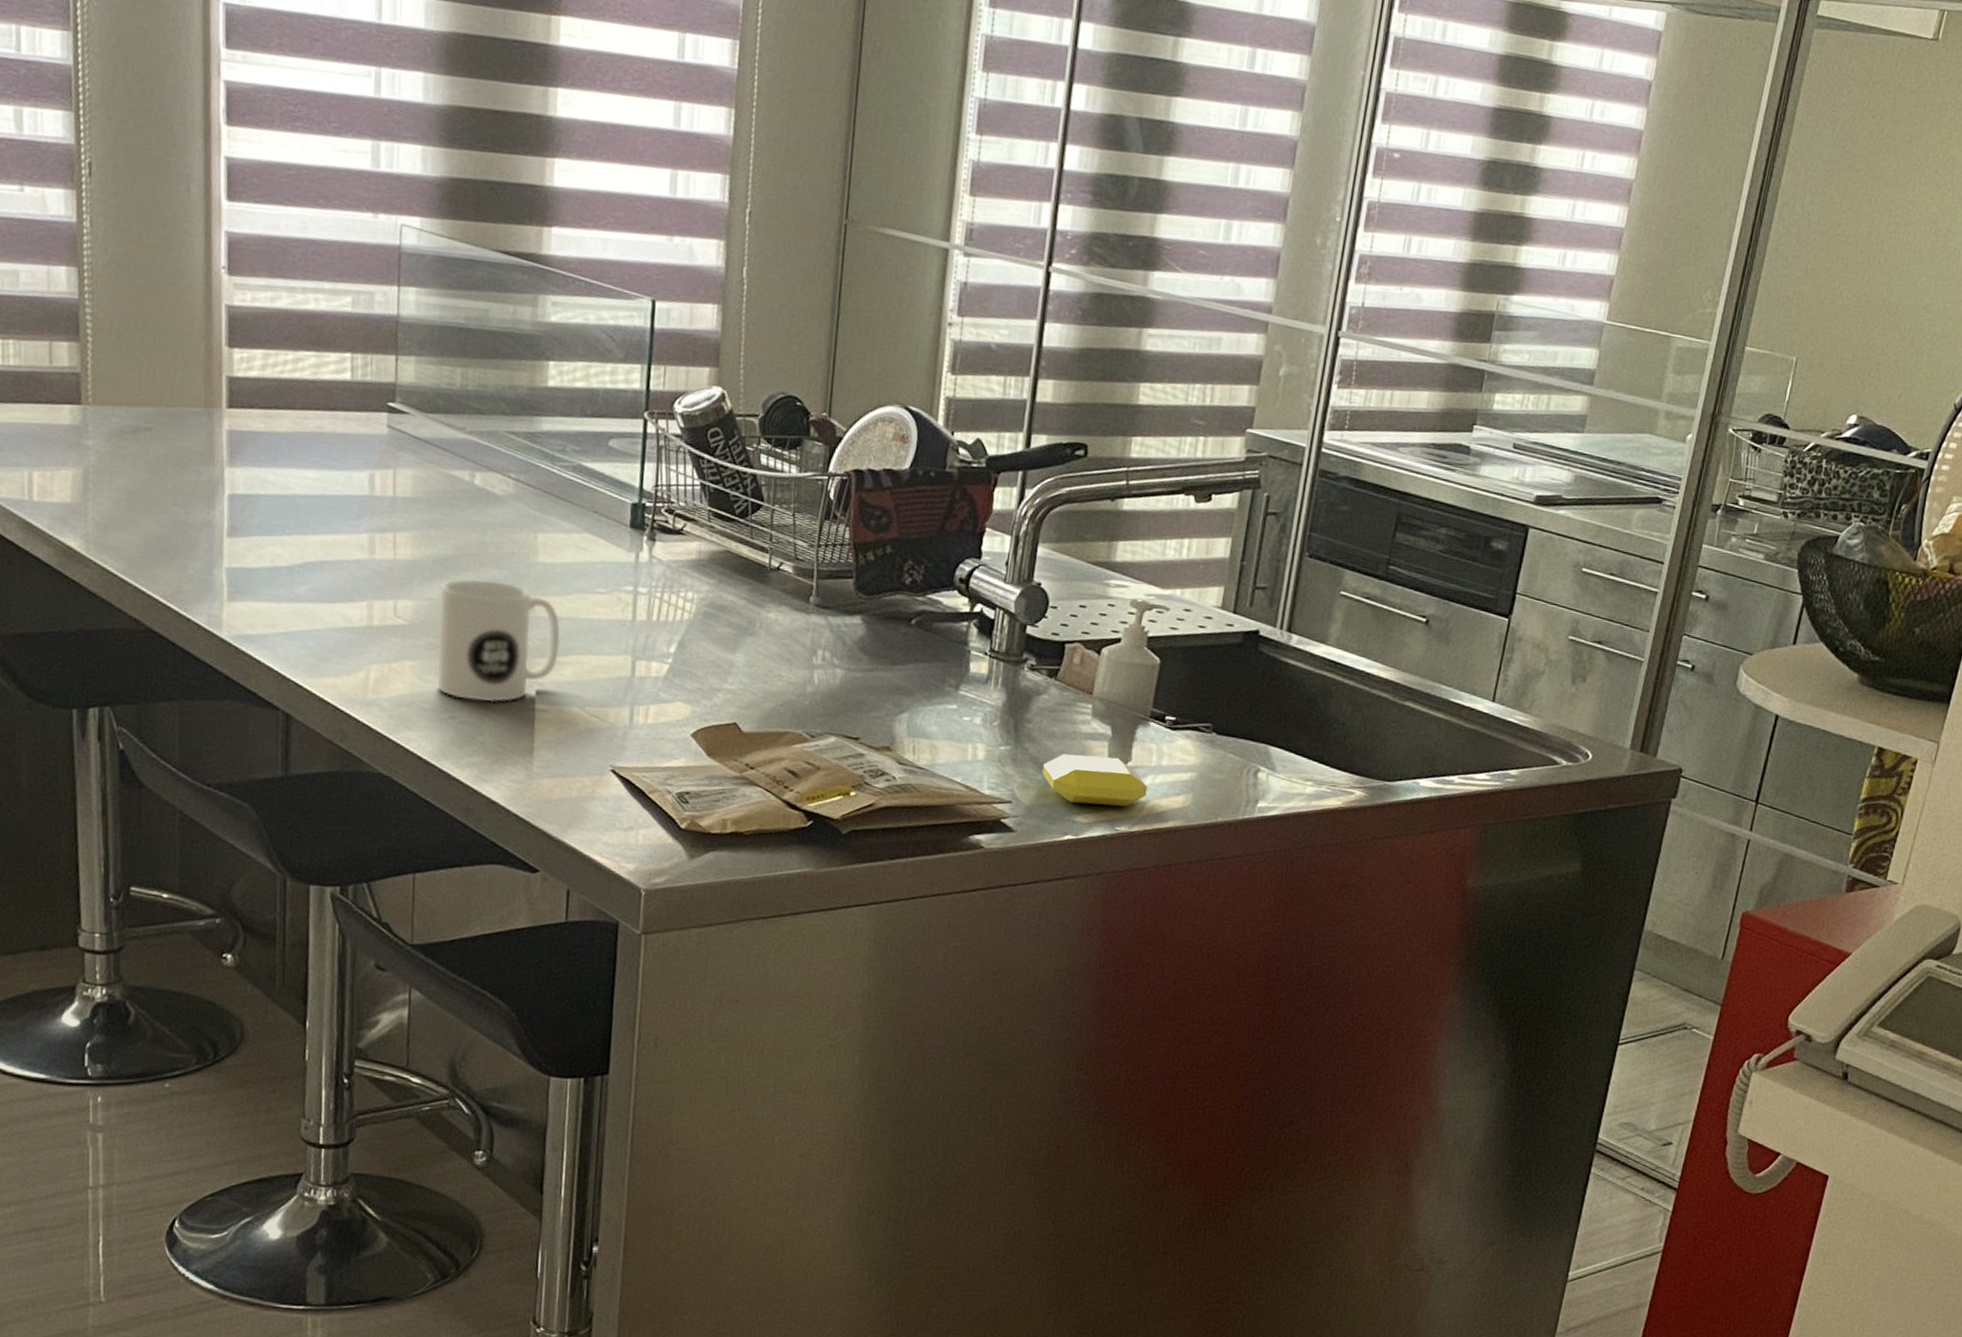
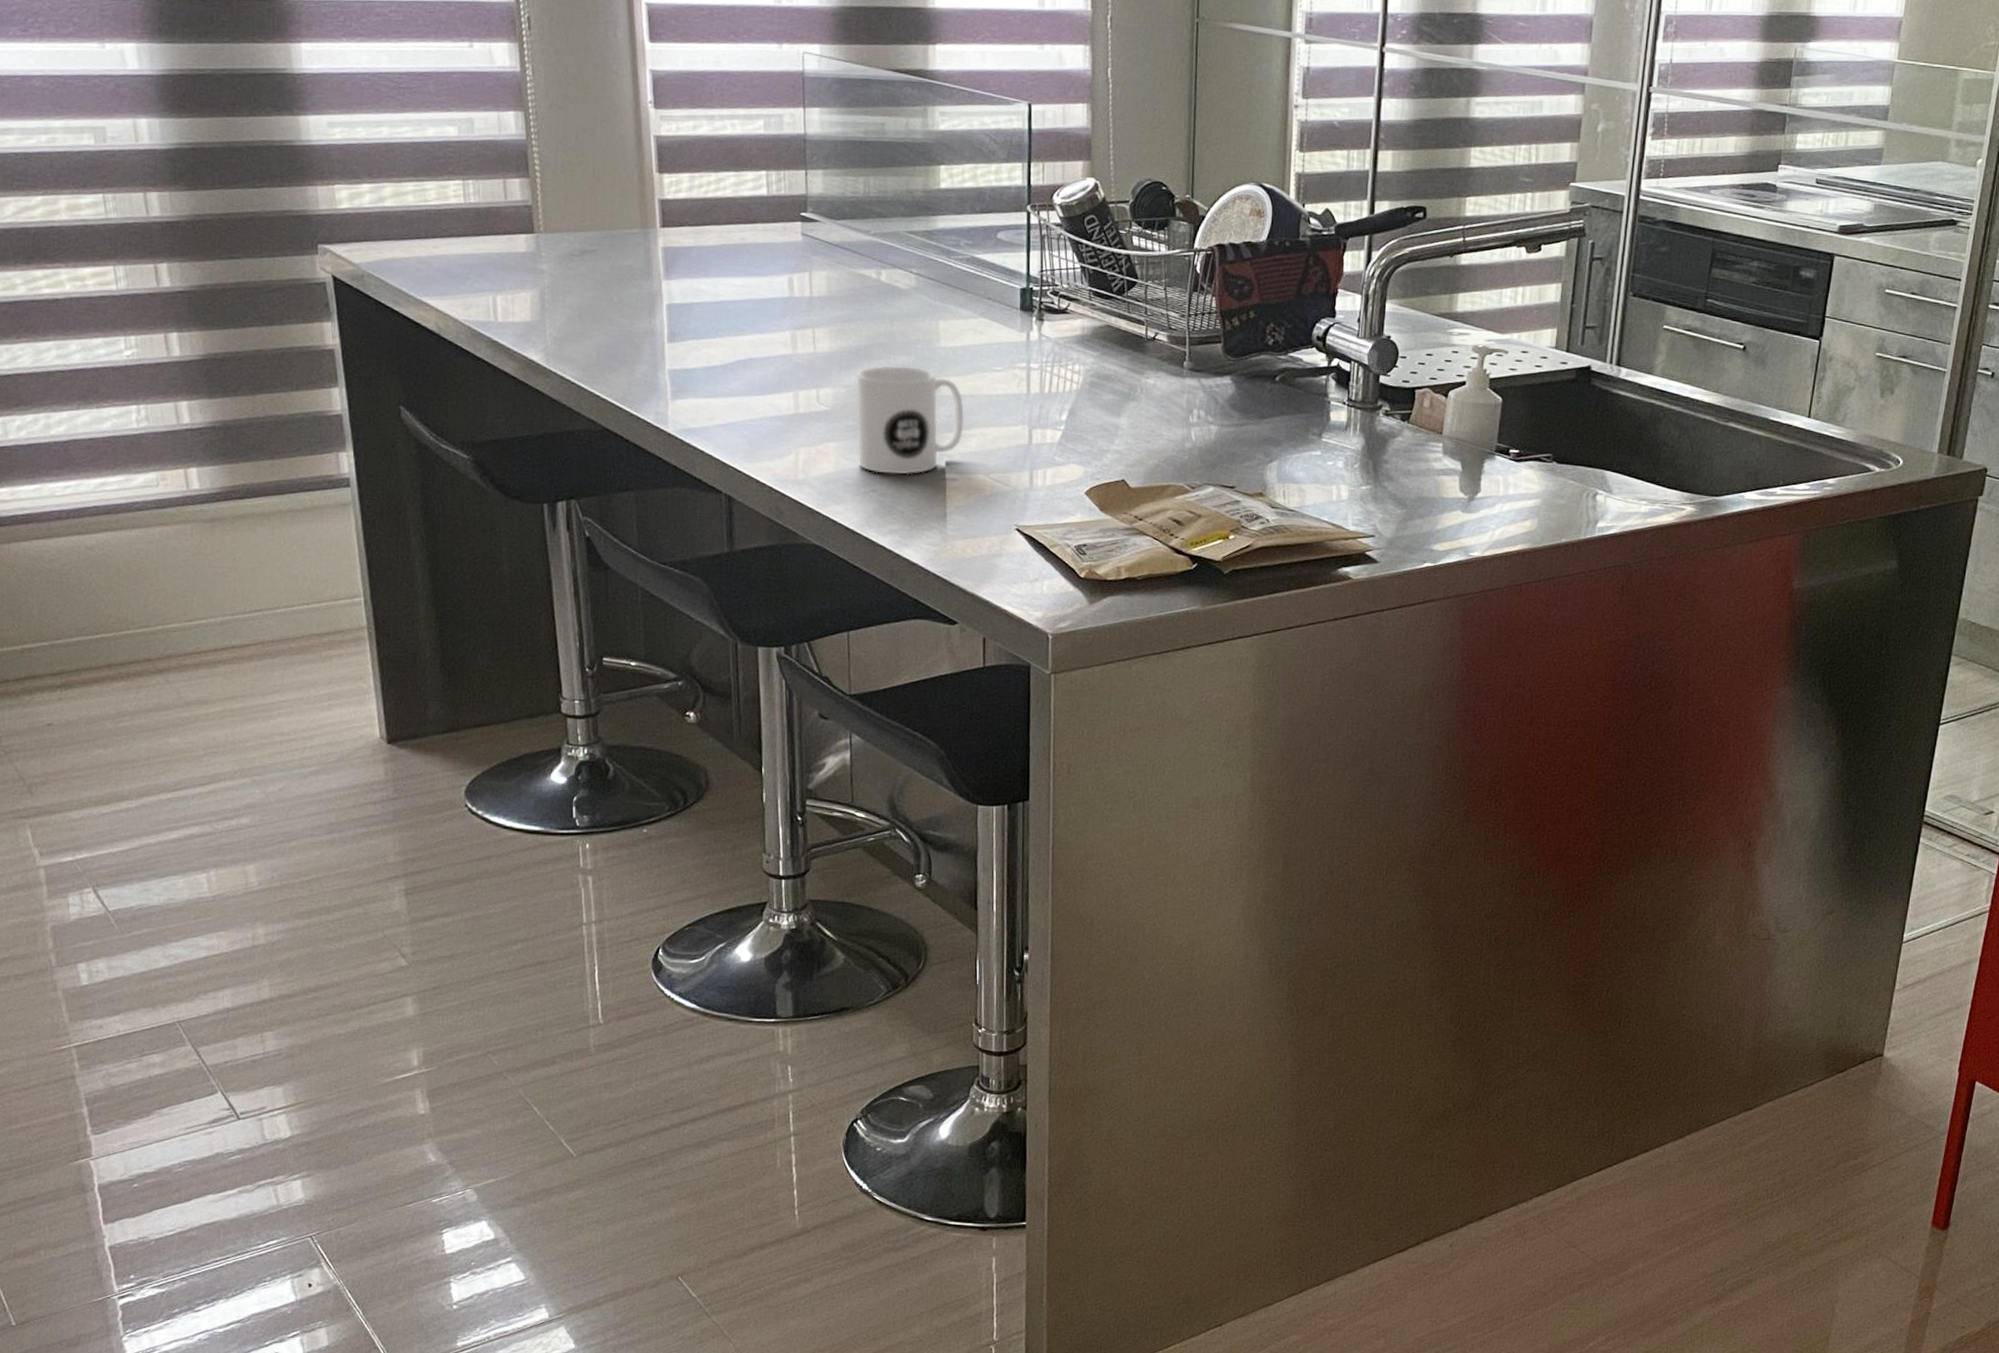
soap bar: present [1042,754,1148,807] -> none [1400,489,1497,534]

